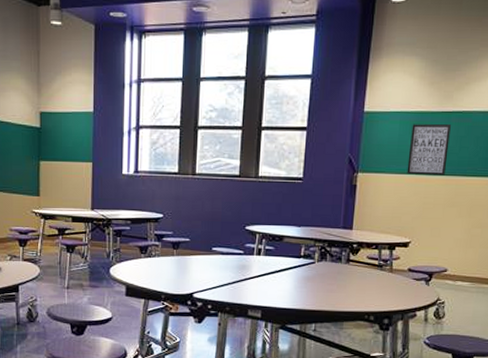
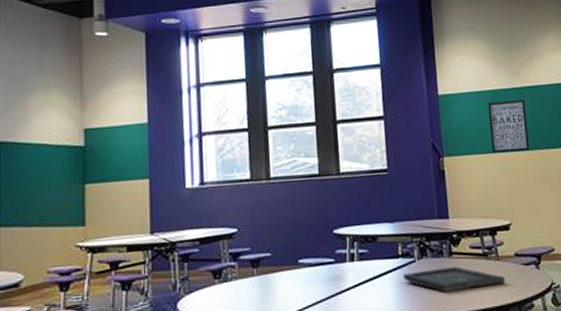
tray: none [301,272,394,294] -> present [403,266,505,293]

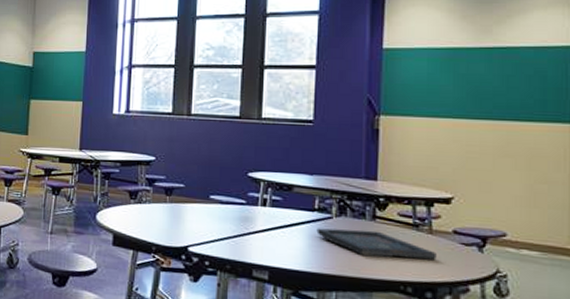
wall art: present [487,99,530,153] -> none [441,60,493,120]

